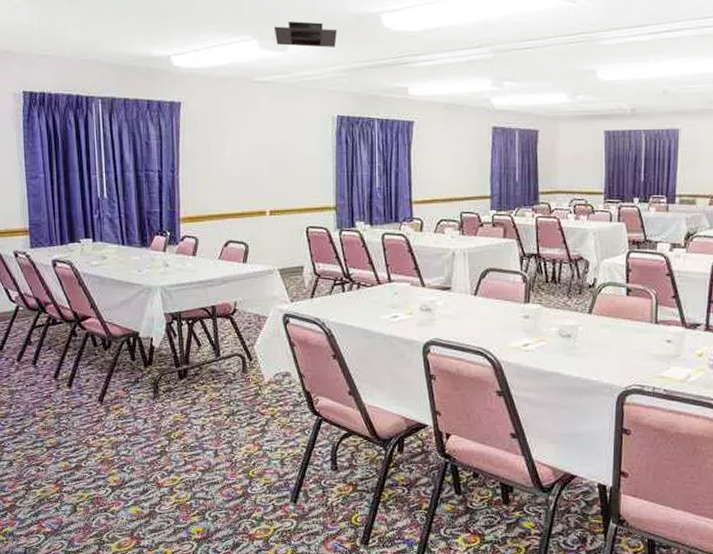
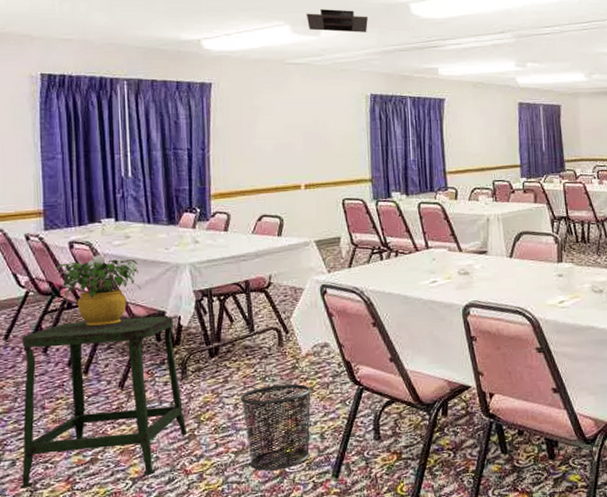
stool: none [14,336,160,487] -> present [20,316,188,489]
potted flower: none [41,273,117,342] -> present [56,254,142,326]
waste bin: none [206,409,272,491] -> present [240,383,311,471]

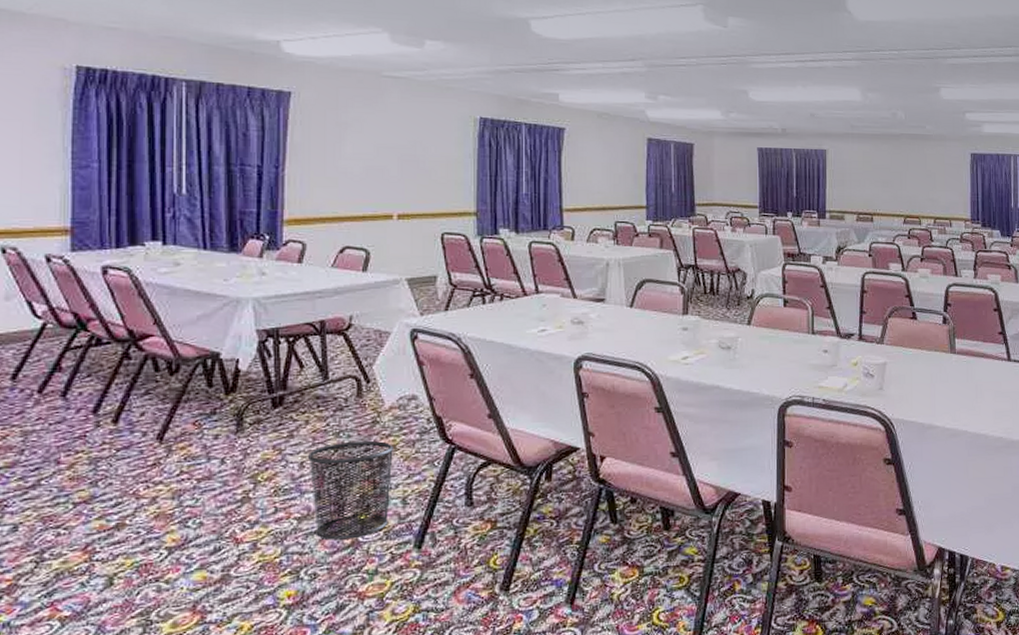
stool: present [20,316,188,489] -> none [22,357,241,559]
potted flower: present [56,254,142,326] -> none [83,282,192,367]
ceiling vent: present [306,9,368,33] -> none [408,18,481,48]

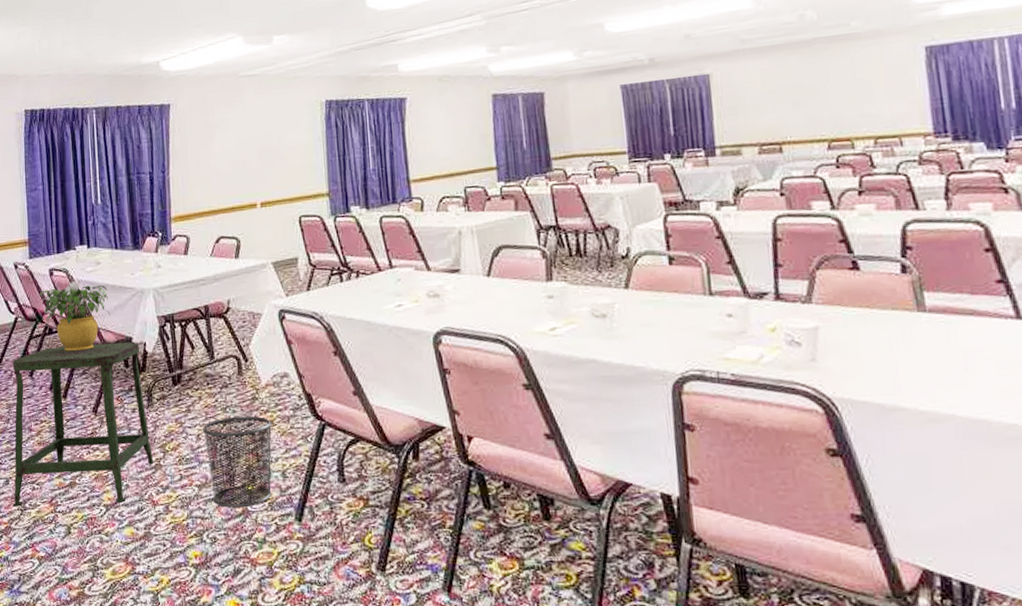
stool: none [22,357,241,559] -> present [12,342,154,507]
potted flower: none [83,282,192,367] -> present [39,280,111,351]

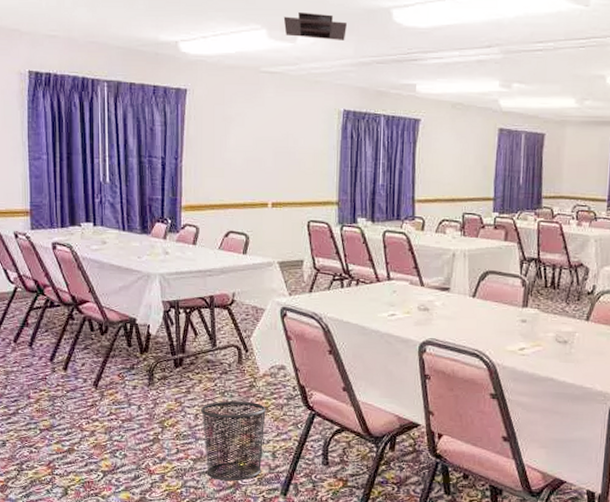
stool: present [12,342,154,507] -> none [9,320,152,470]
potted flower: present [39,280,111,351] -> none [40,257,115,327]
ceiling vent: none [258,12,321,39] -> present [283,13,347,40]

